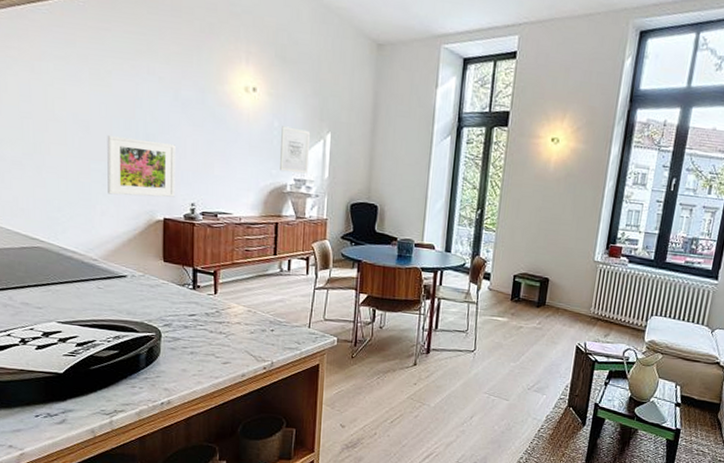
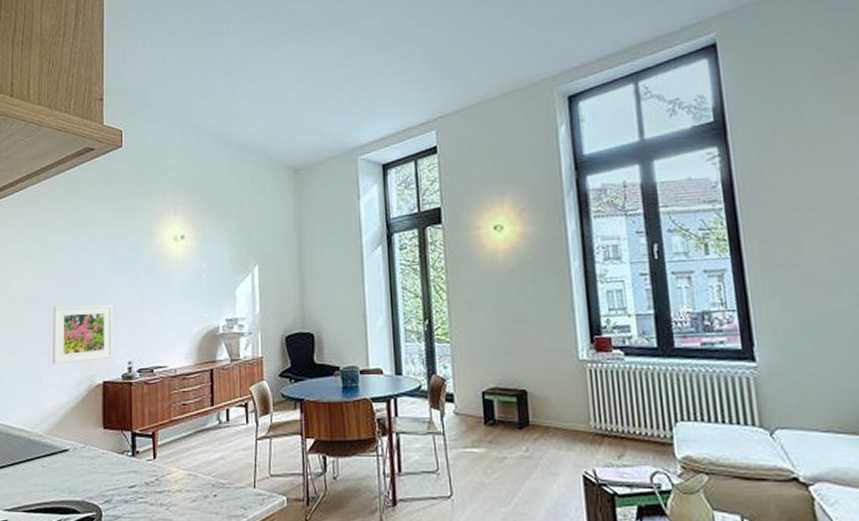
wall art: present [280,126,310,174] -> none [210,267,239,313]

